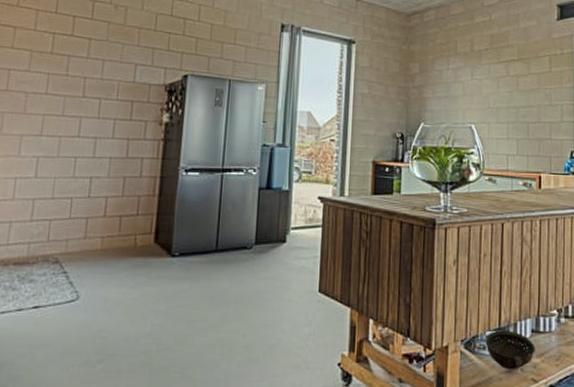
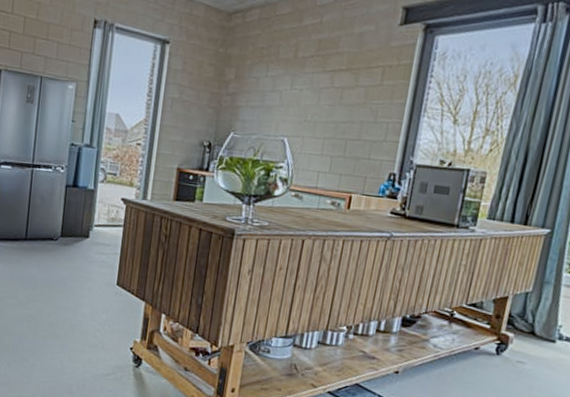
colander: present [485,329,535,370] -> none [270,337,319,374]

